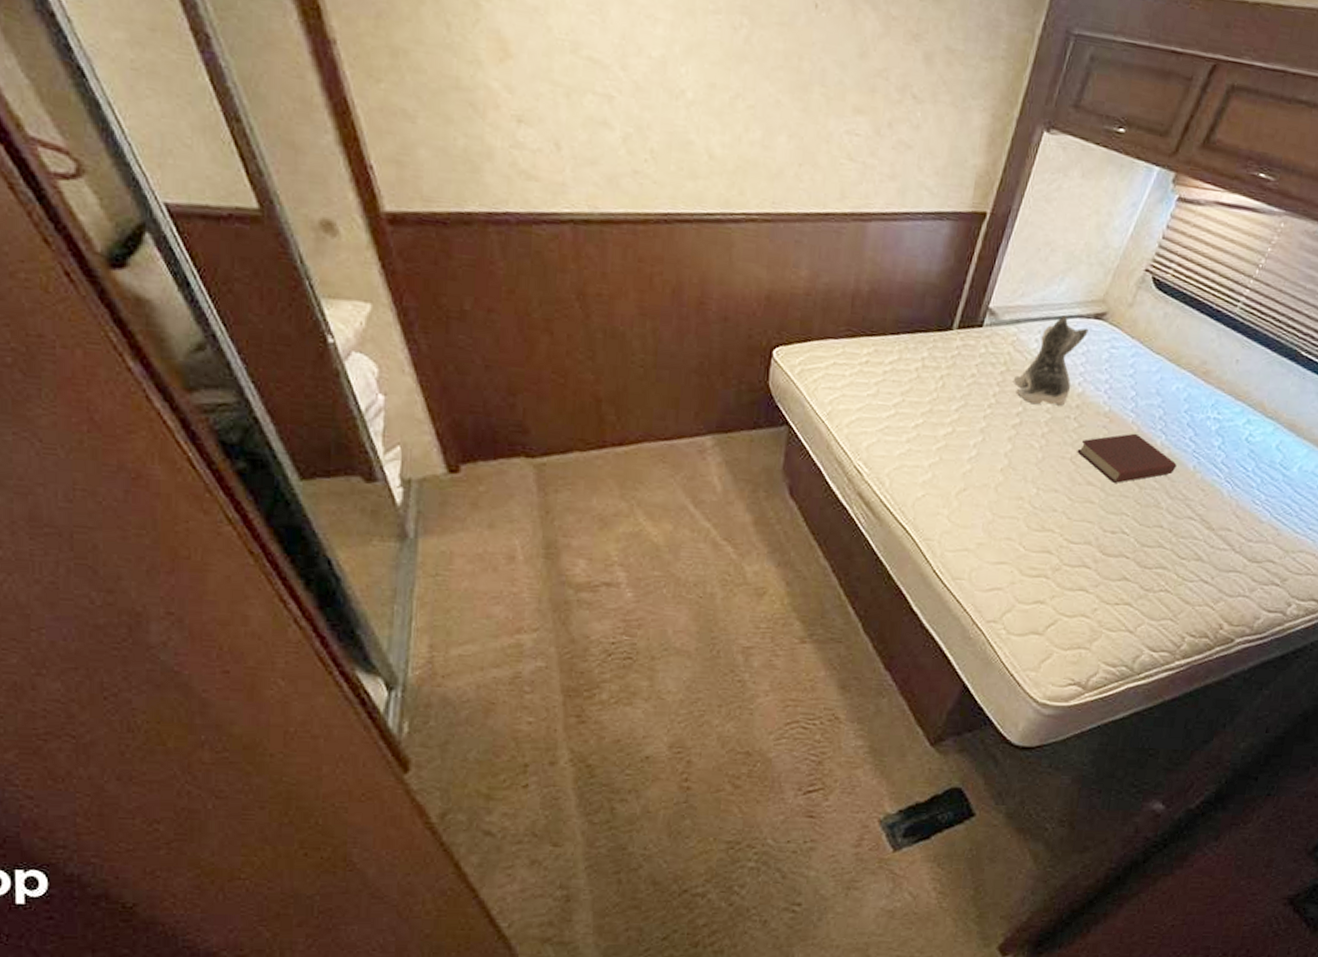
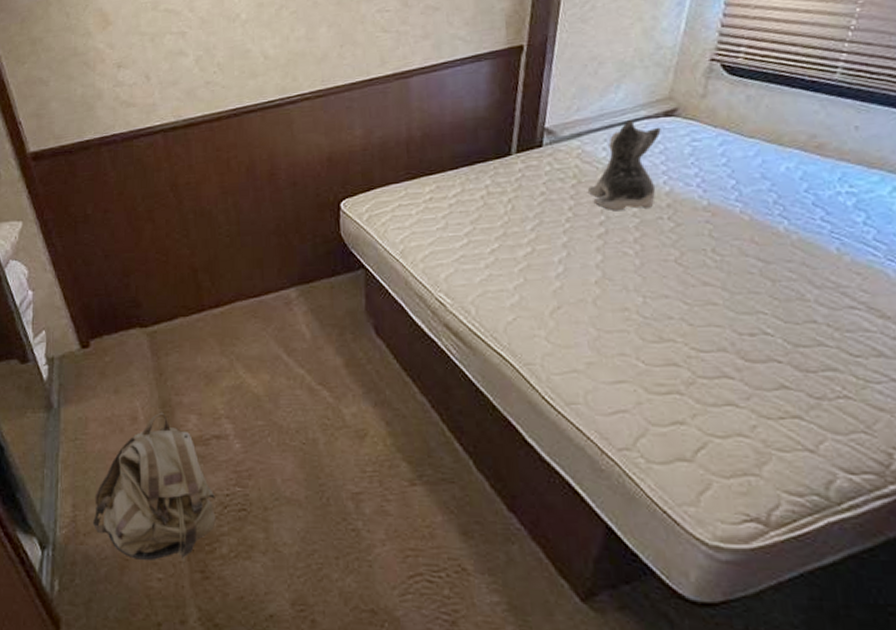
backpack: none [453,553,600,706] -> present [92,412,216,561]
book: present [1077,433,1177,483] -> none [680,223,814,279]

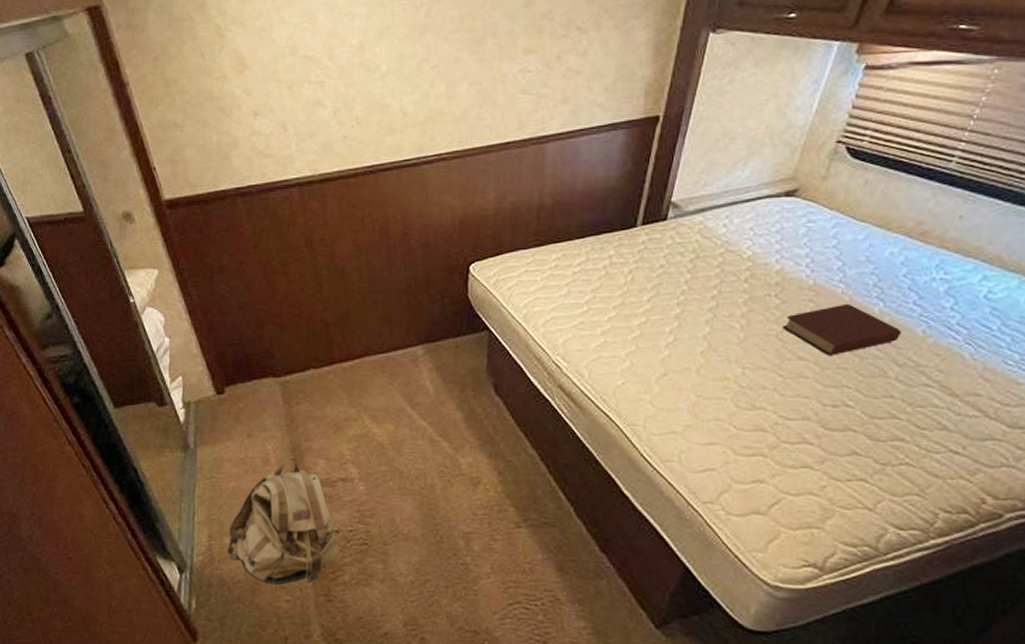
plush toy: present [588,120,661,211] -> none [705,198,780,287]
book: none [680,223,814,279] -> present [782,303,901,355]

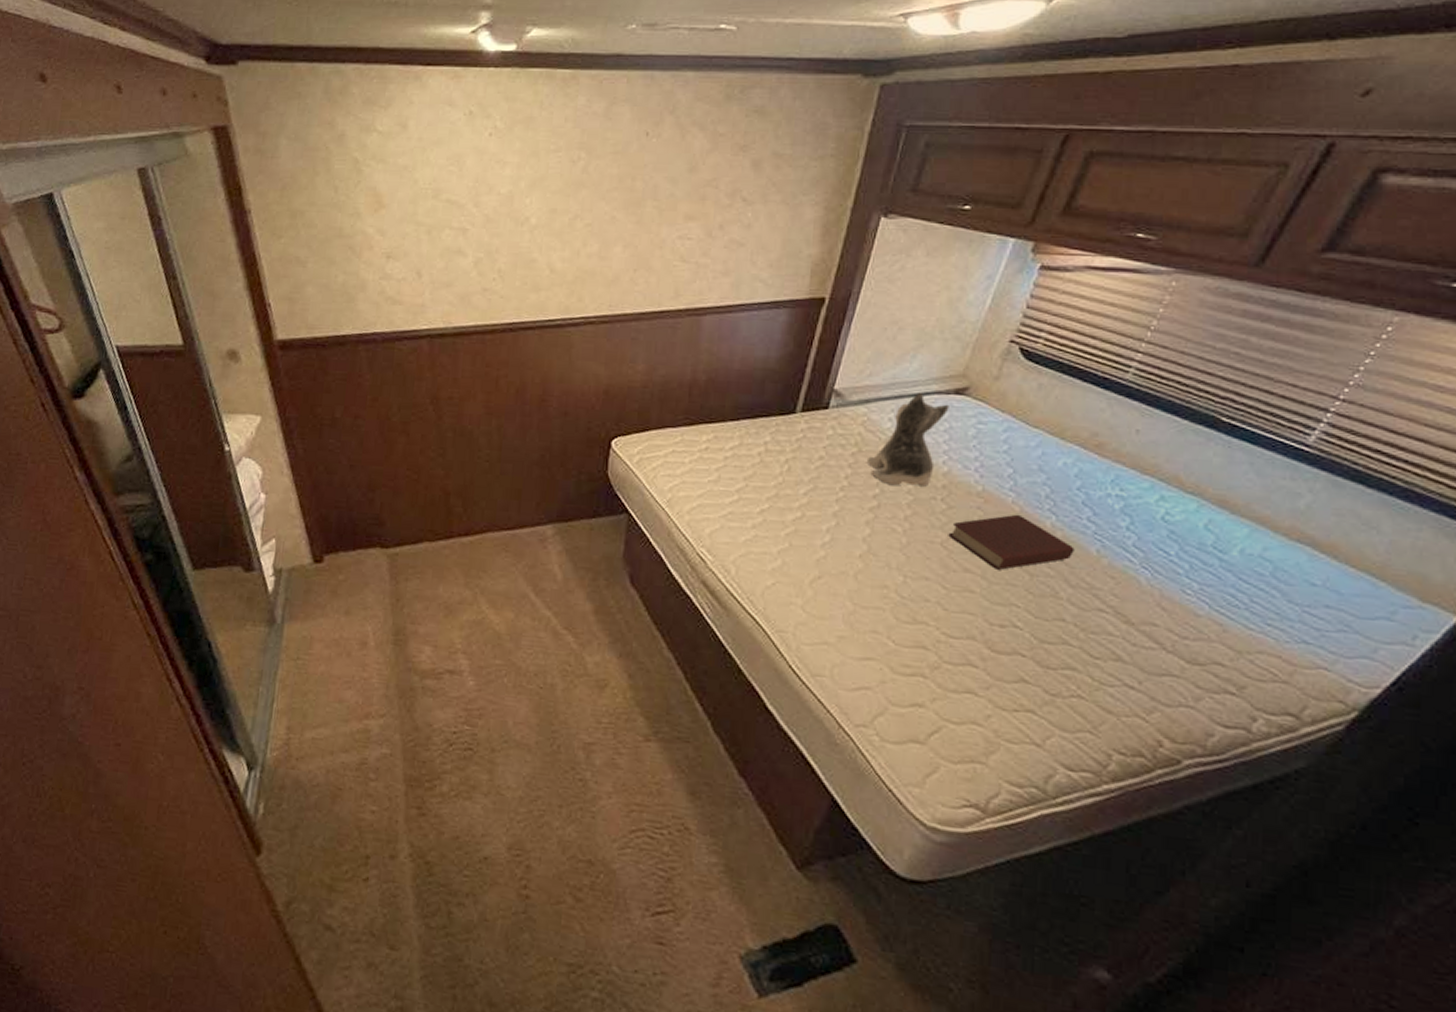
backpack: present [226,455,340,586] -> none [306,639,442,796]
plush toy: none [705,198,780,287] -> present [868,393,949,487]

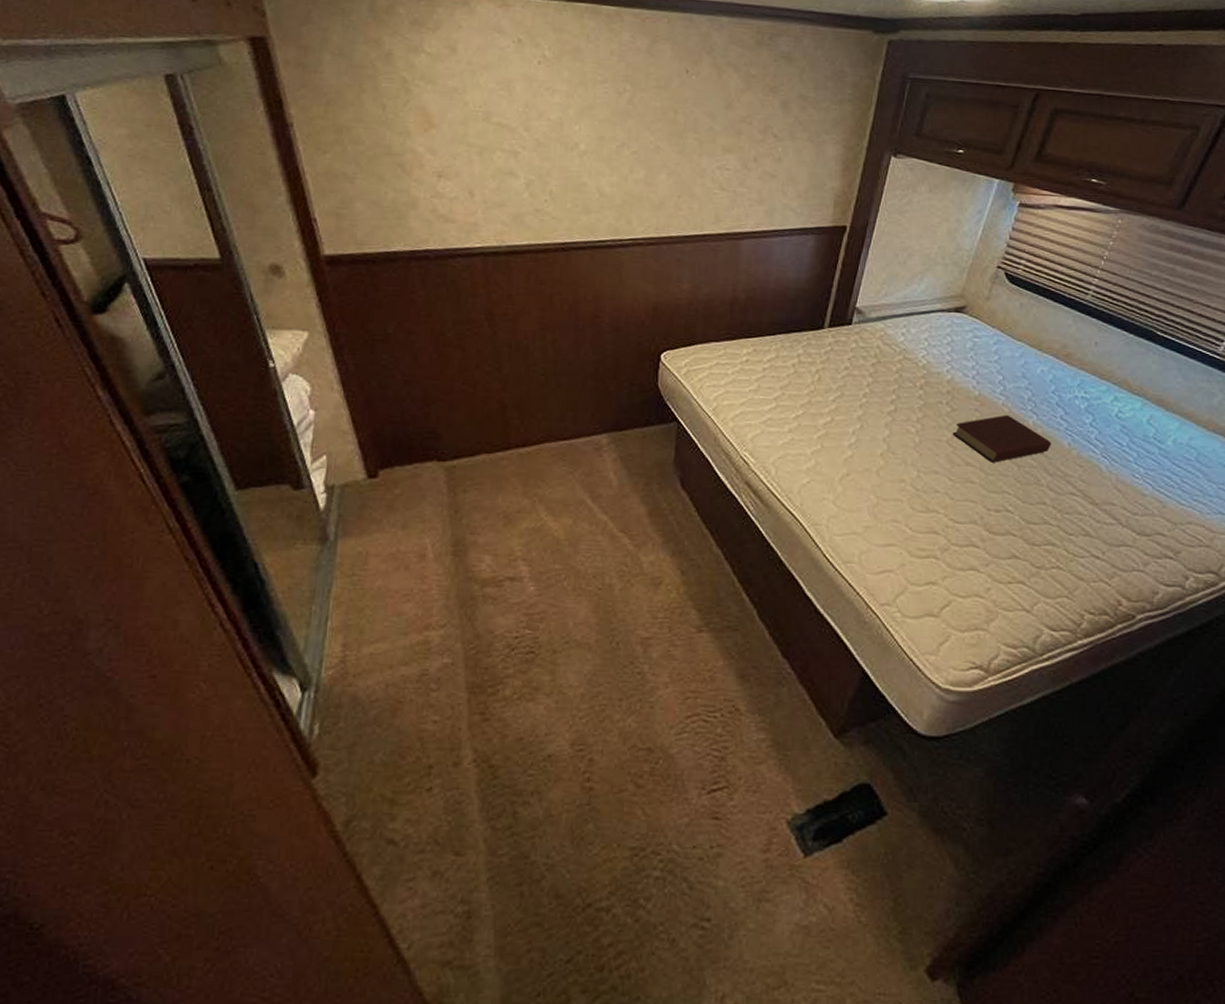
plush toy: present [868,393,949,487] -> none [885,311,951,392]

